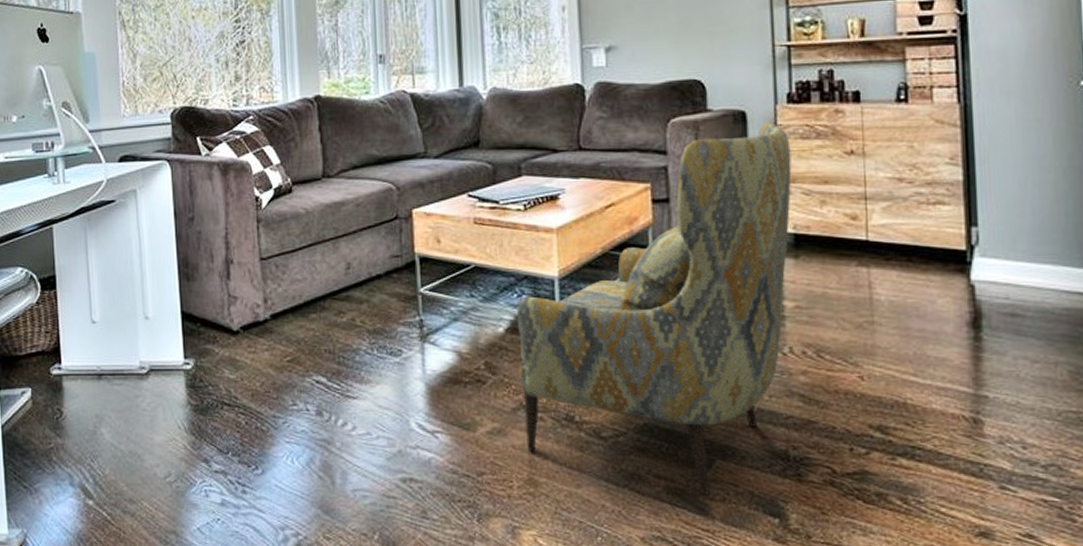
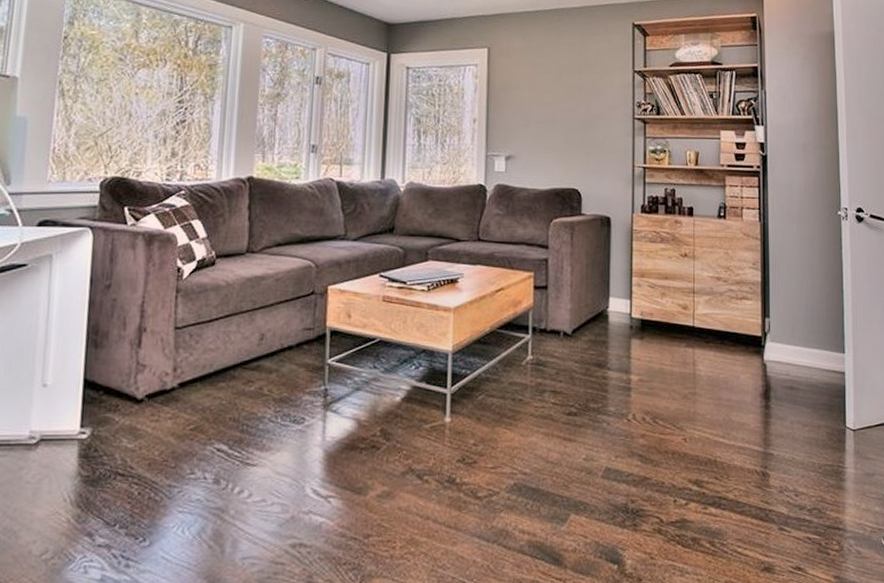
armchair: present [516,122,792,495] -> none [410,227,642,547]

